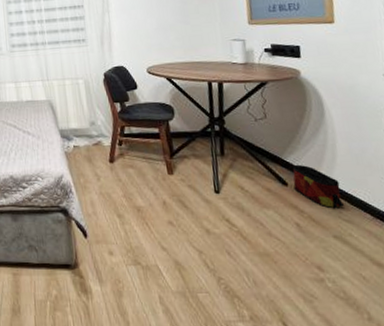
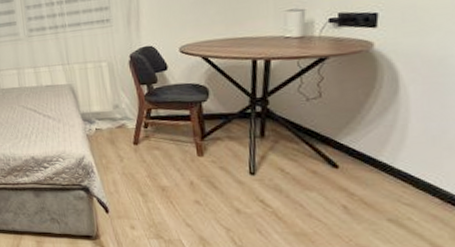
bag: present [292,164,344,209] -> none [345,146,407,192]

